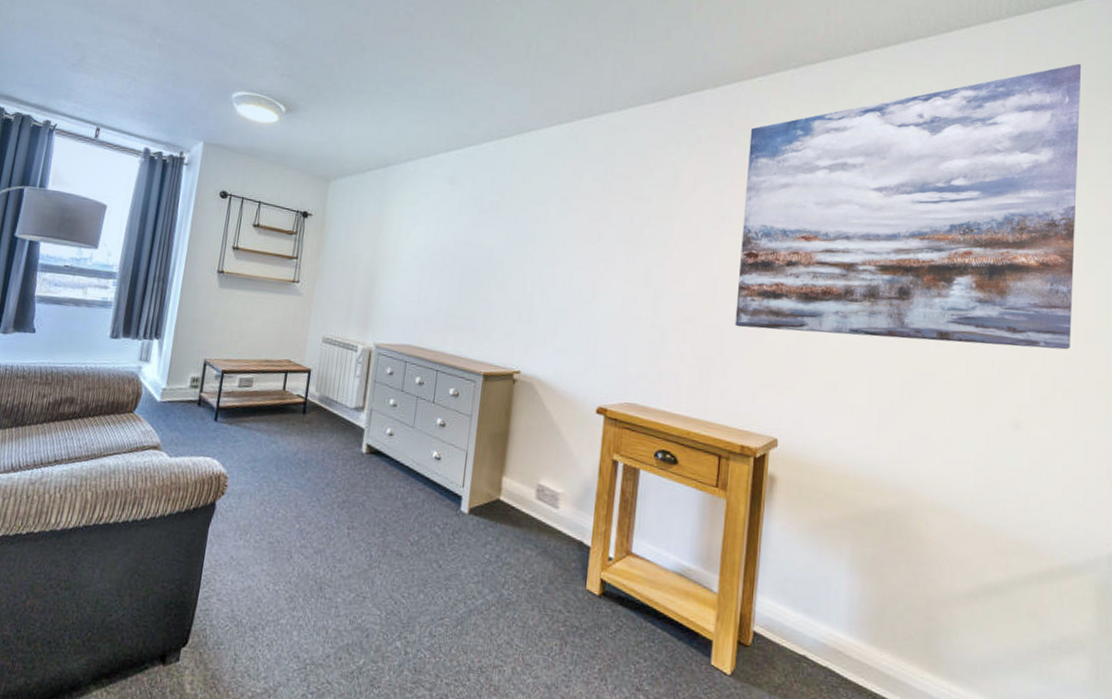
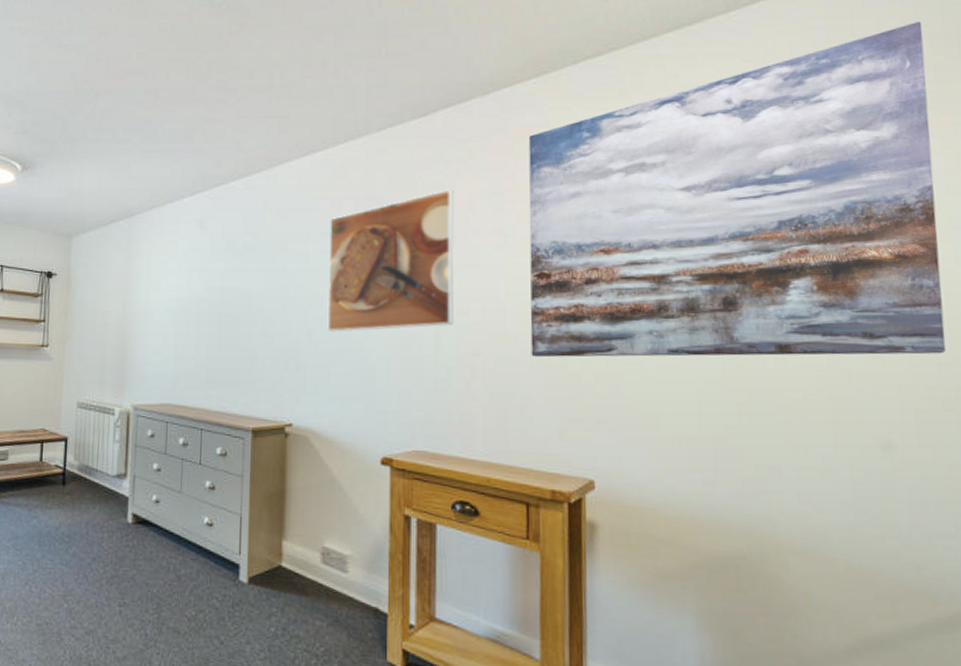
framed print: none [559,169,682,293] -> present [327,190,455,332]

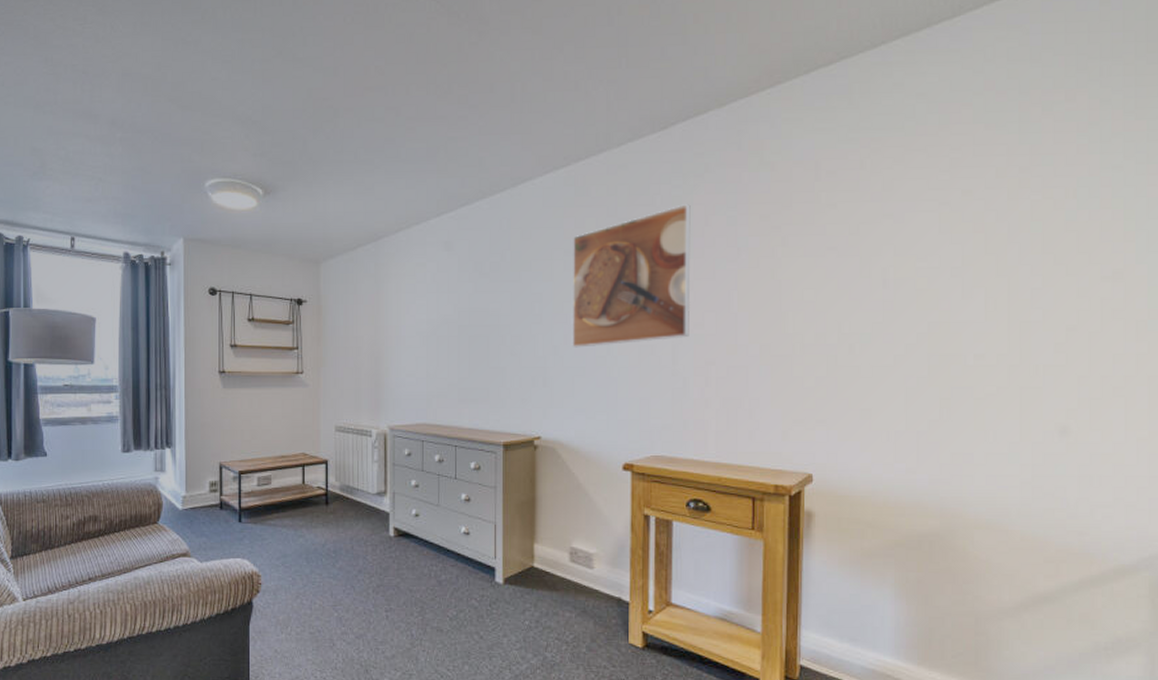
wall art: present [528,21,946,358] -> none [759,25,1129,364]

